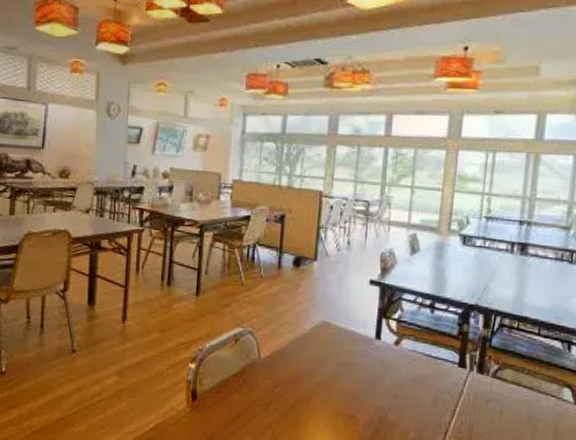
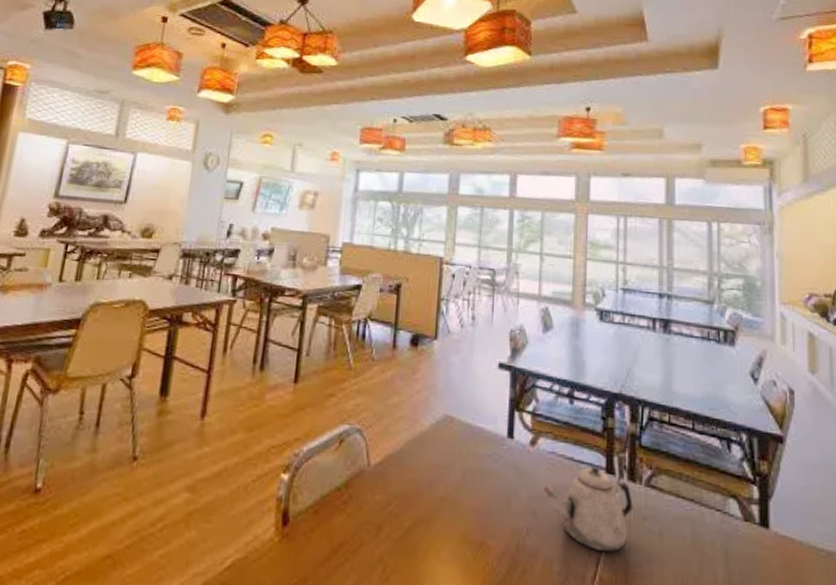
teapot: none [405,361,480,425] -> present [545,466,633,553]

